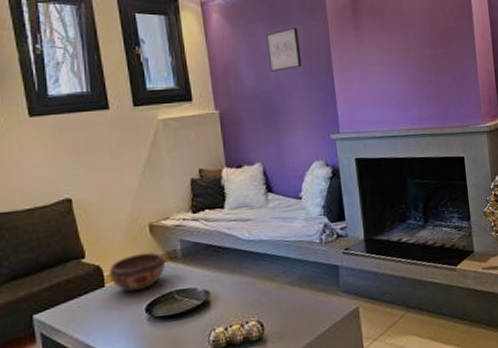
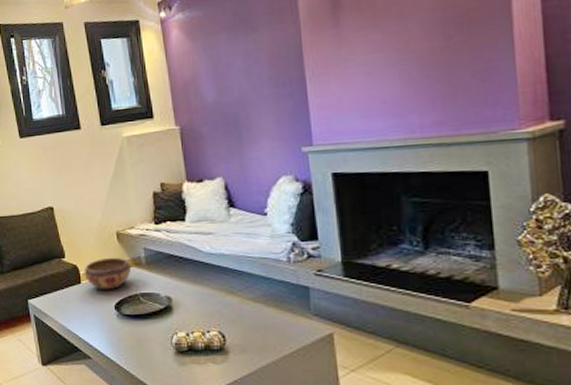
wall art: present [266,27,302,72] -> none [228,33,268,83]

